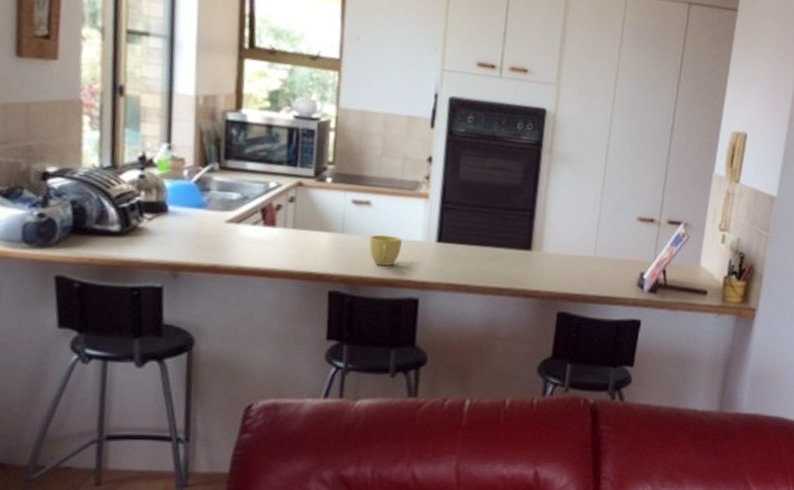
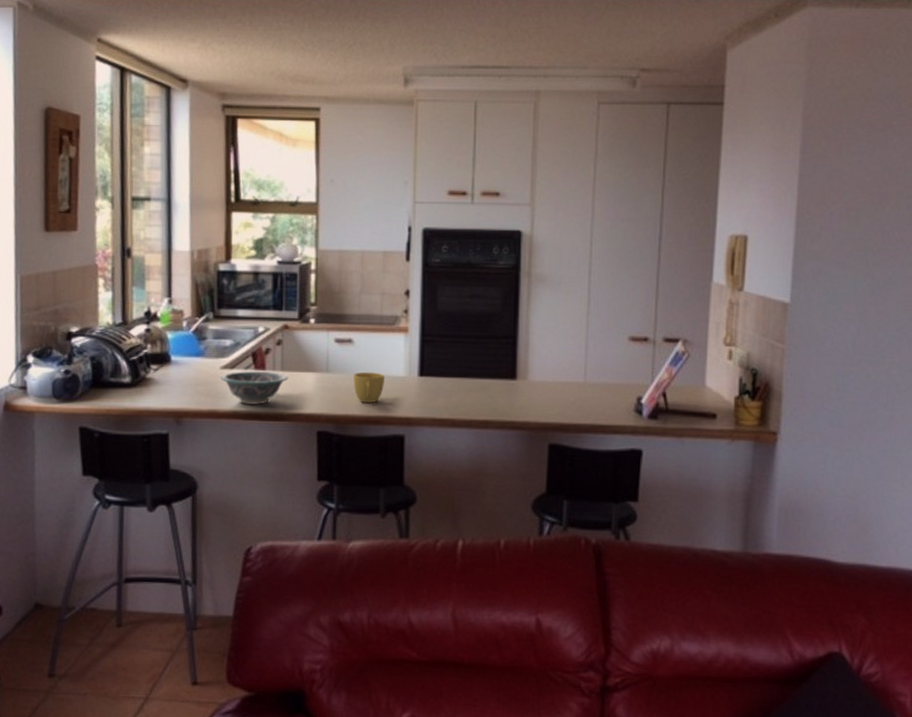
bowl: none [224,226,300,263] -> present [220,370,288,406]

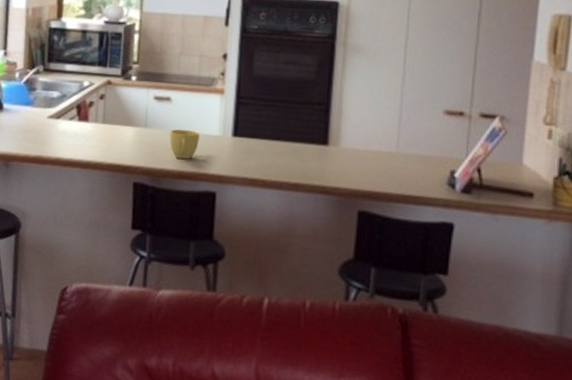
bowl: present [220,370,288,406] -> none [47,121,109,155]

